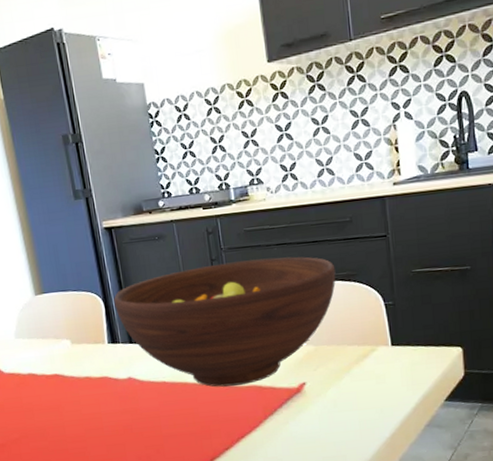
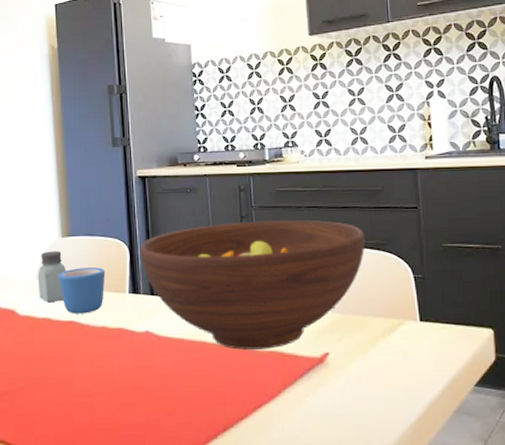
saltshaker: none [16,308,45,359] -> present [37,251,67,303]
mug: none [37,321,84,368] -> present [58,267,105,314]

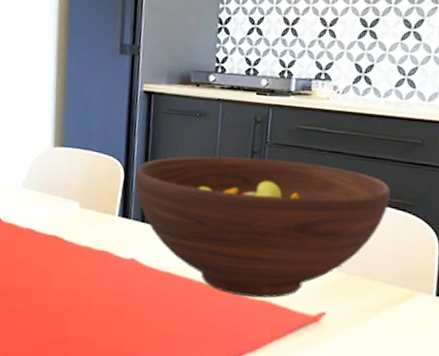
saltshaker: present [37,251,67,303] -> none [24,159,56,214]
mug: present [58,267,105,314] -> none [46,181,96,231]

